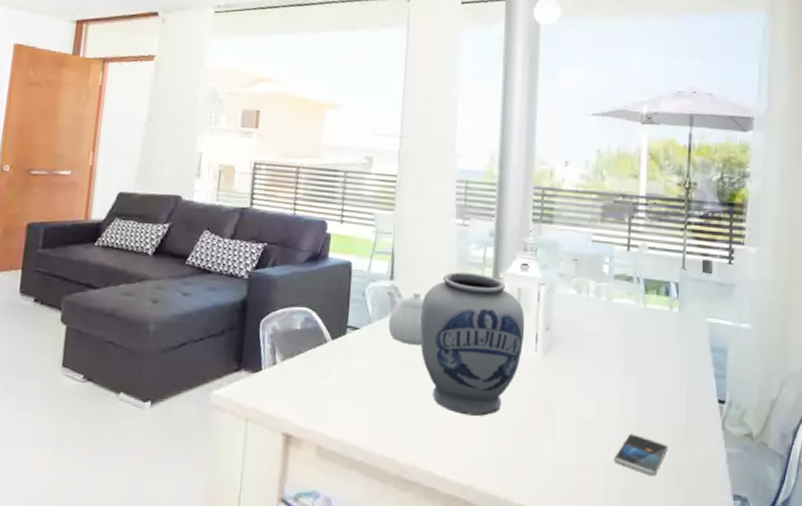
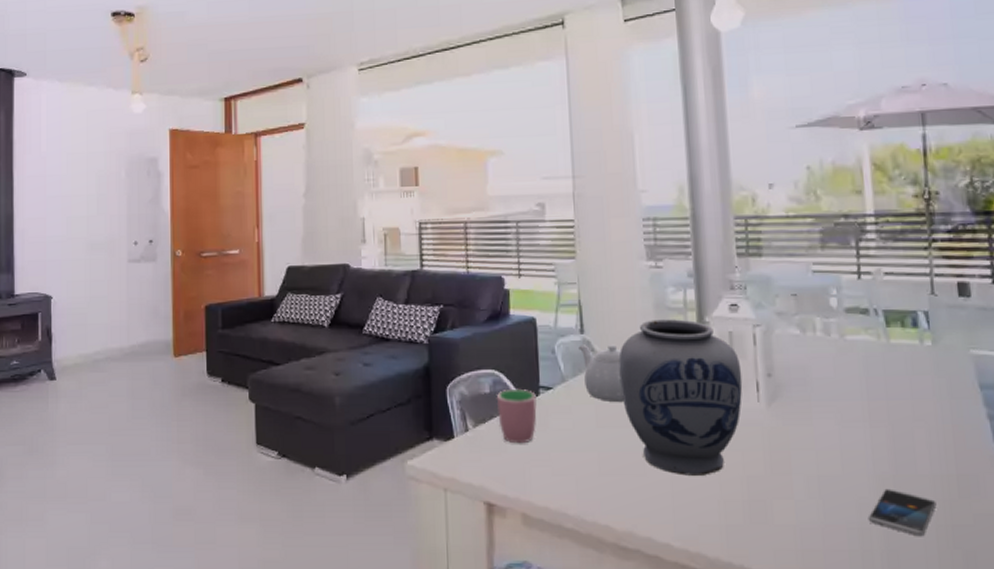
cup: none [305,326,343,379] -> present [496,388,537,444]

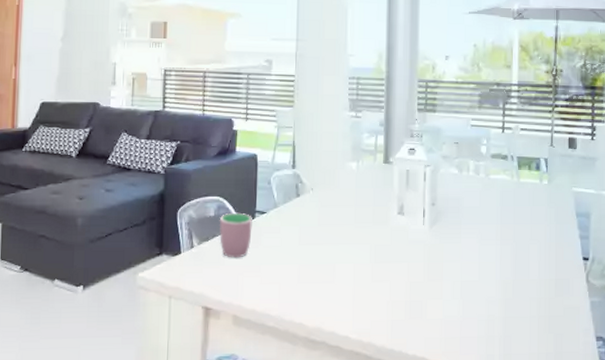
teapot: present [578,344,624,403] -> none [290,178,323,225]
vase: present [619,319,743,476] -> none [320,159,413,282]
smartphone: present [867,488,937,537] -> none [493,290,540,325]

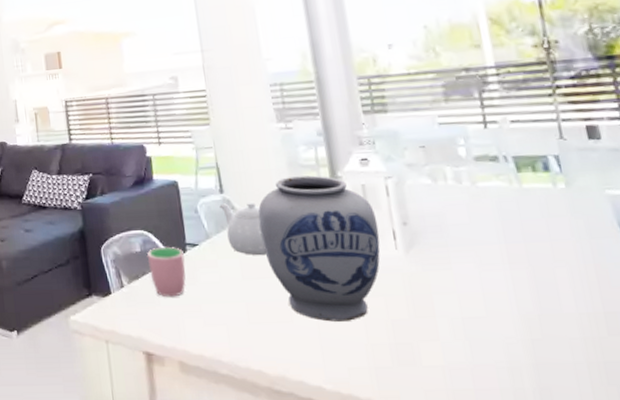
teapot: none [290,178,323,225] -> present [219,201,267,256]
vase: none [320,159,413,282] -> present [258,175,381,322]

